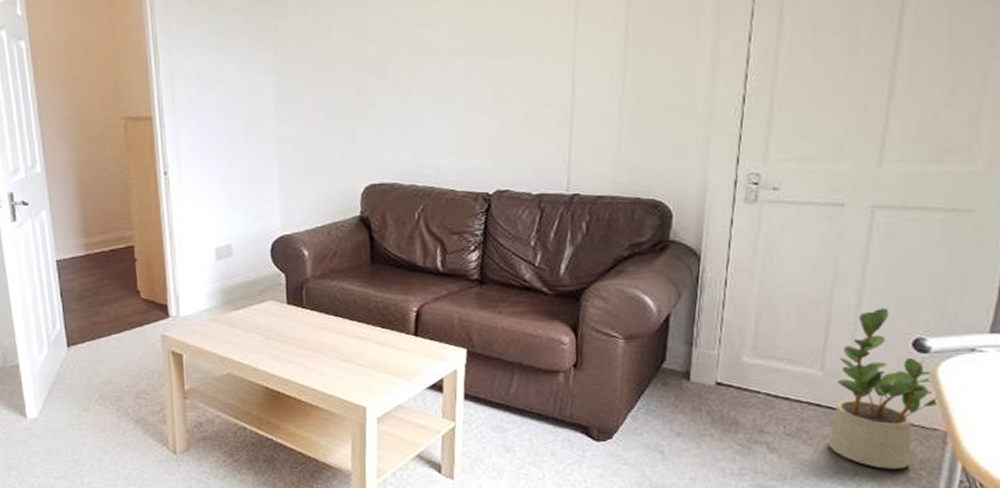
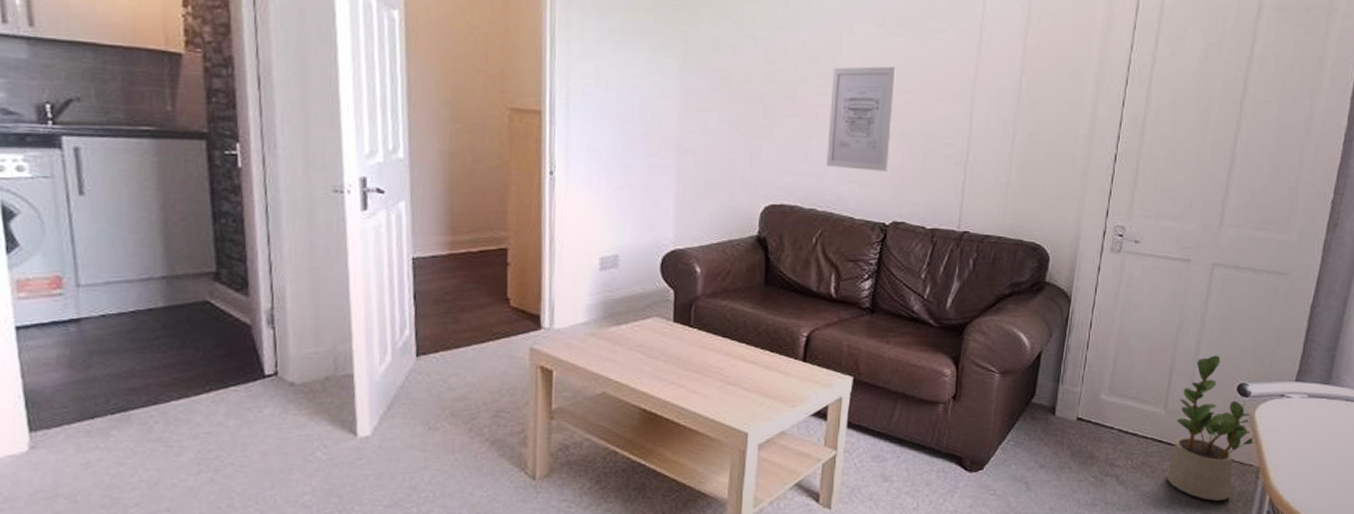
wall art: none [422,31,490,142] -> present [826,66,897,171]

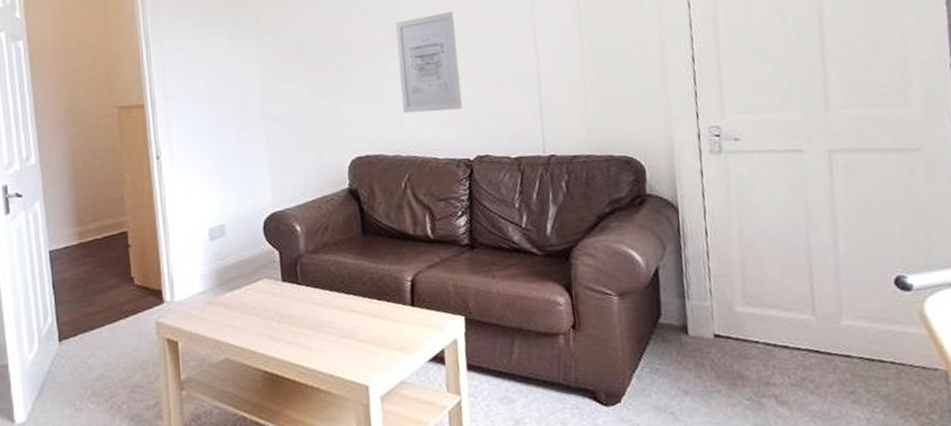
potted plant: present [1167,355,1253,501] -> none [828,248,932,416]

